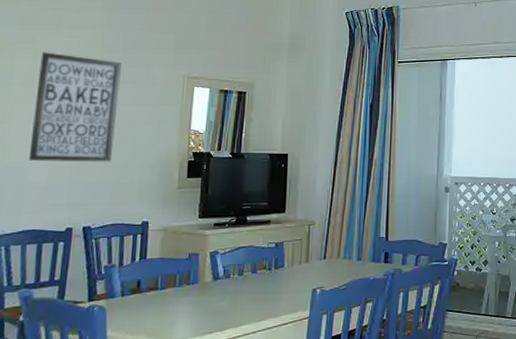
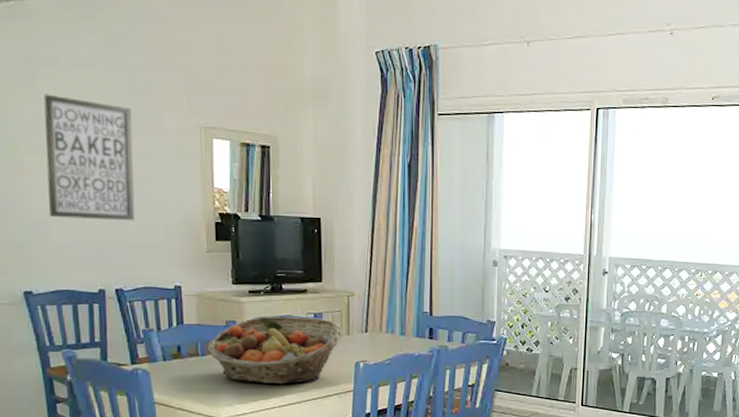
fruit basket: none [167,246,302,315] -> present [207,316,343,385]

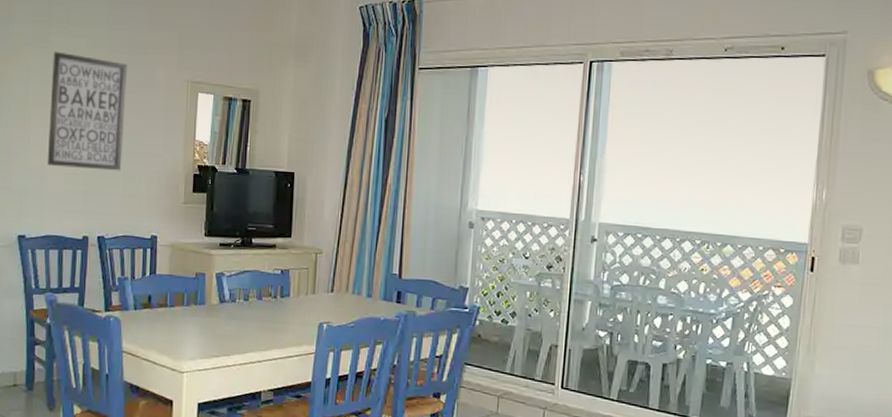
fruit basket: present [207,316,343,385] -> none [175,270,308,342]

